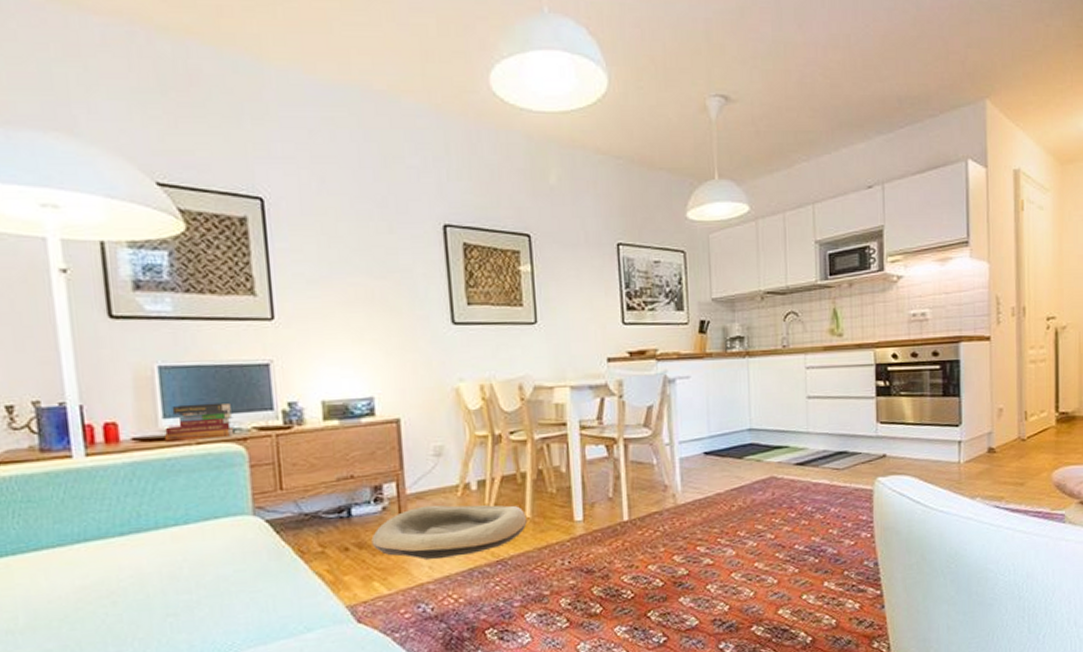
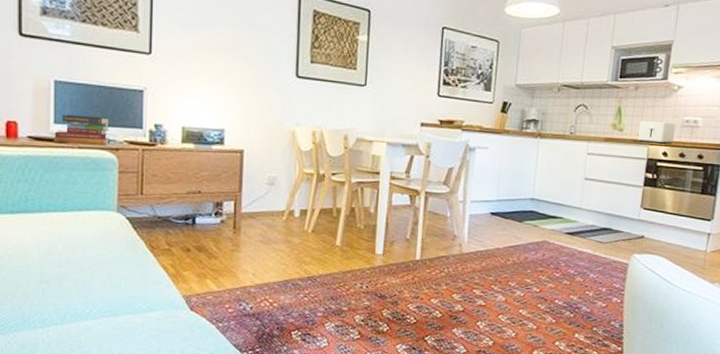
dog bed: present [371,505,527,560] -> none [209,224,337,269]
toaster: none [860,319,903,347] -> present [637,121,676,145]

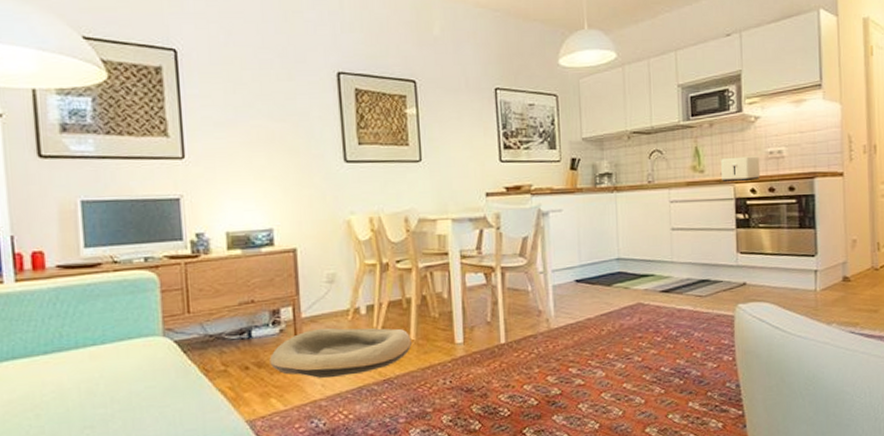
books: present [54,115,109,147] -> none [85,234,146,270]
dog bed: none [209,224,337,269] -> present [269,327,412,379]

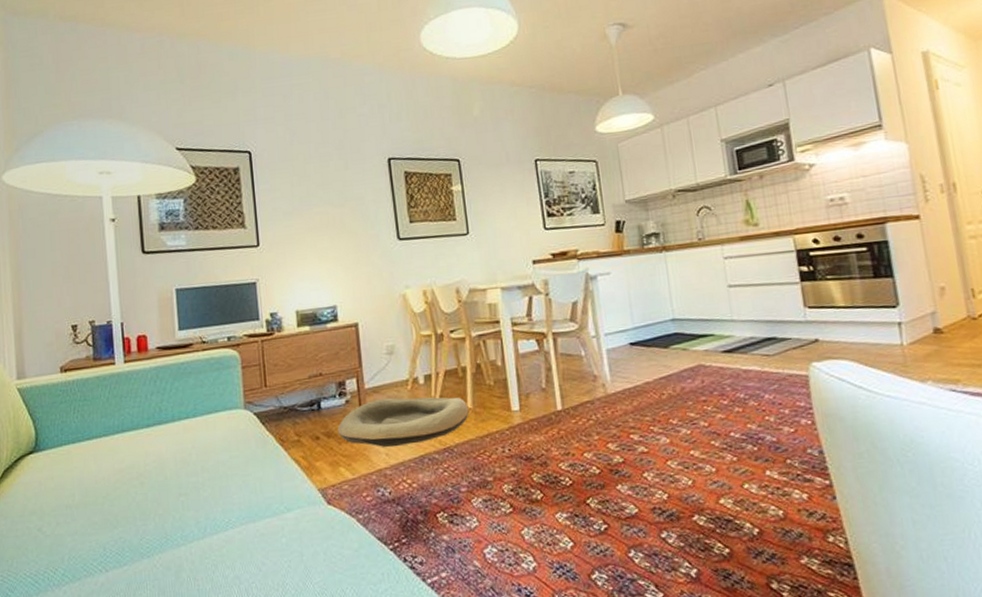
toaster: present [720,156,760,183] -> none [776,205,822,235]

